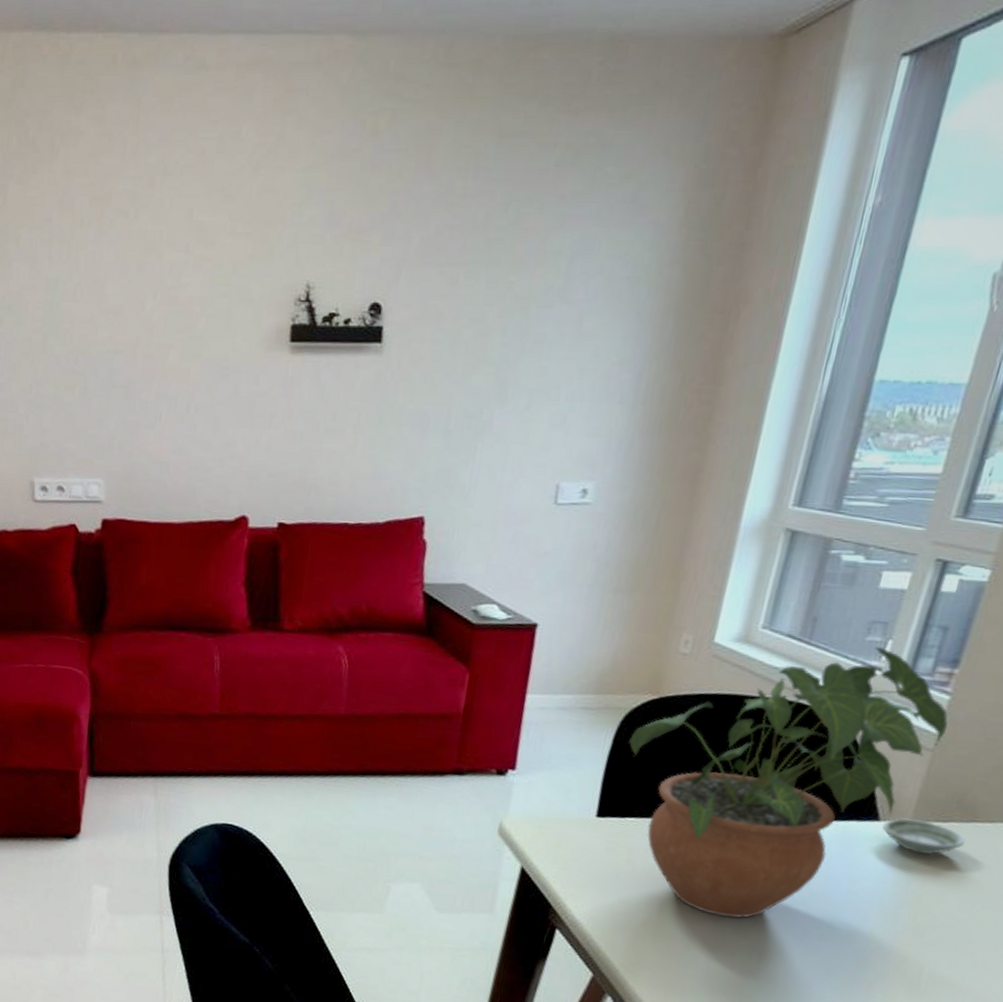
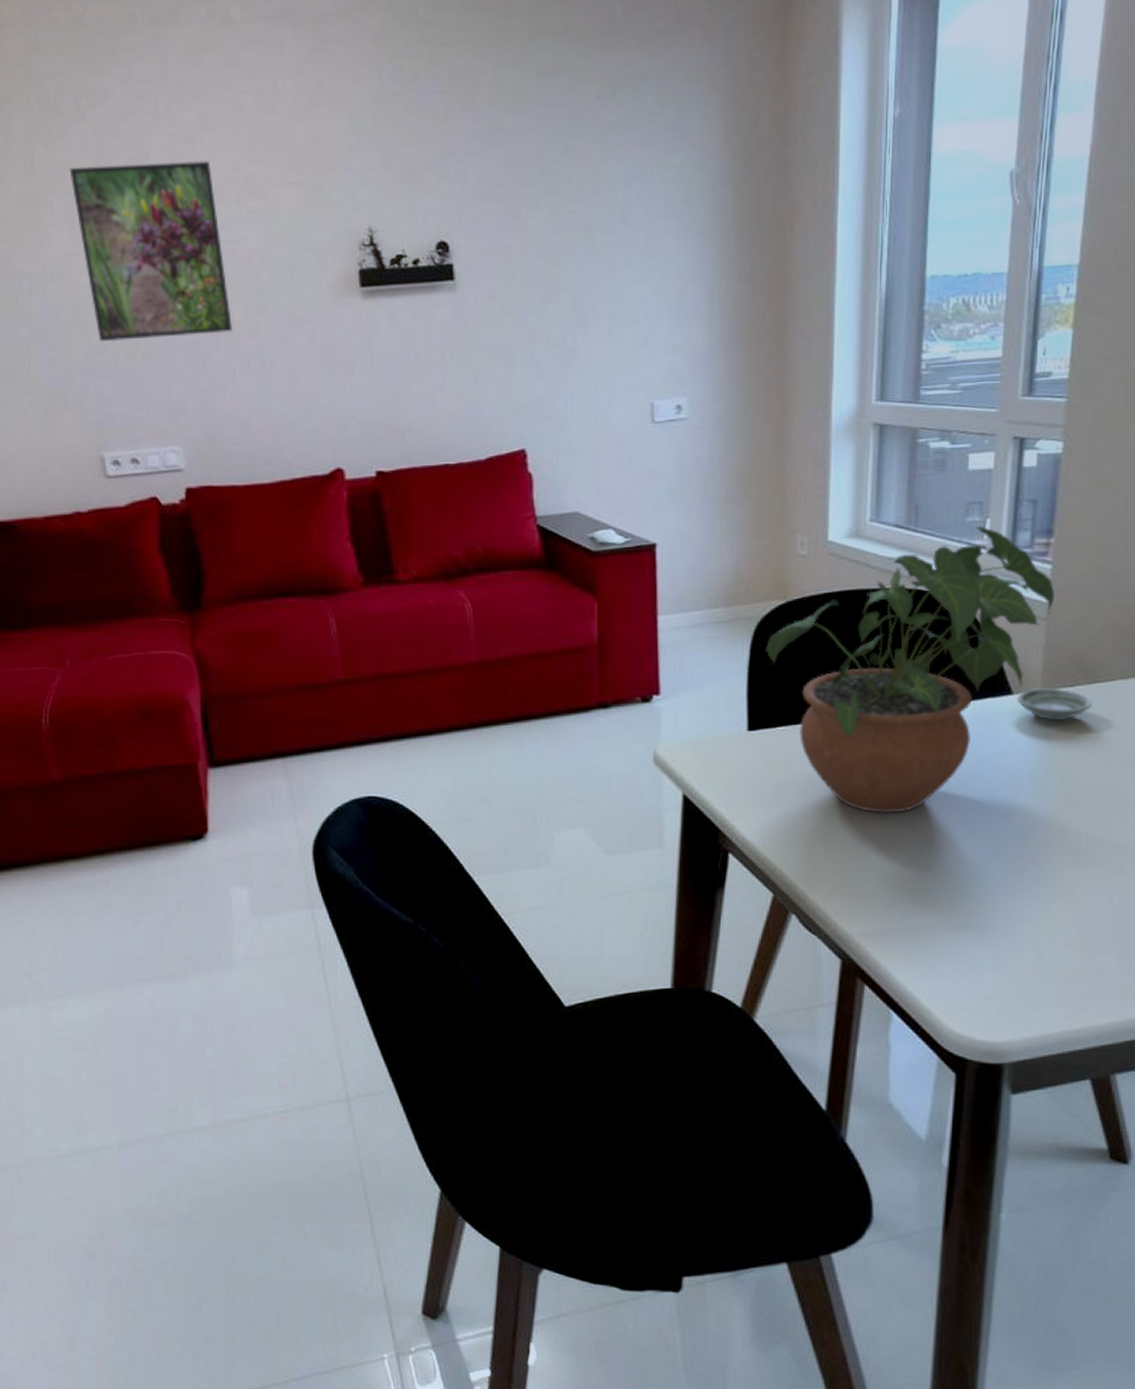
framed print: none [37,204,167,376] -> present [69,161,233,342]

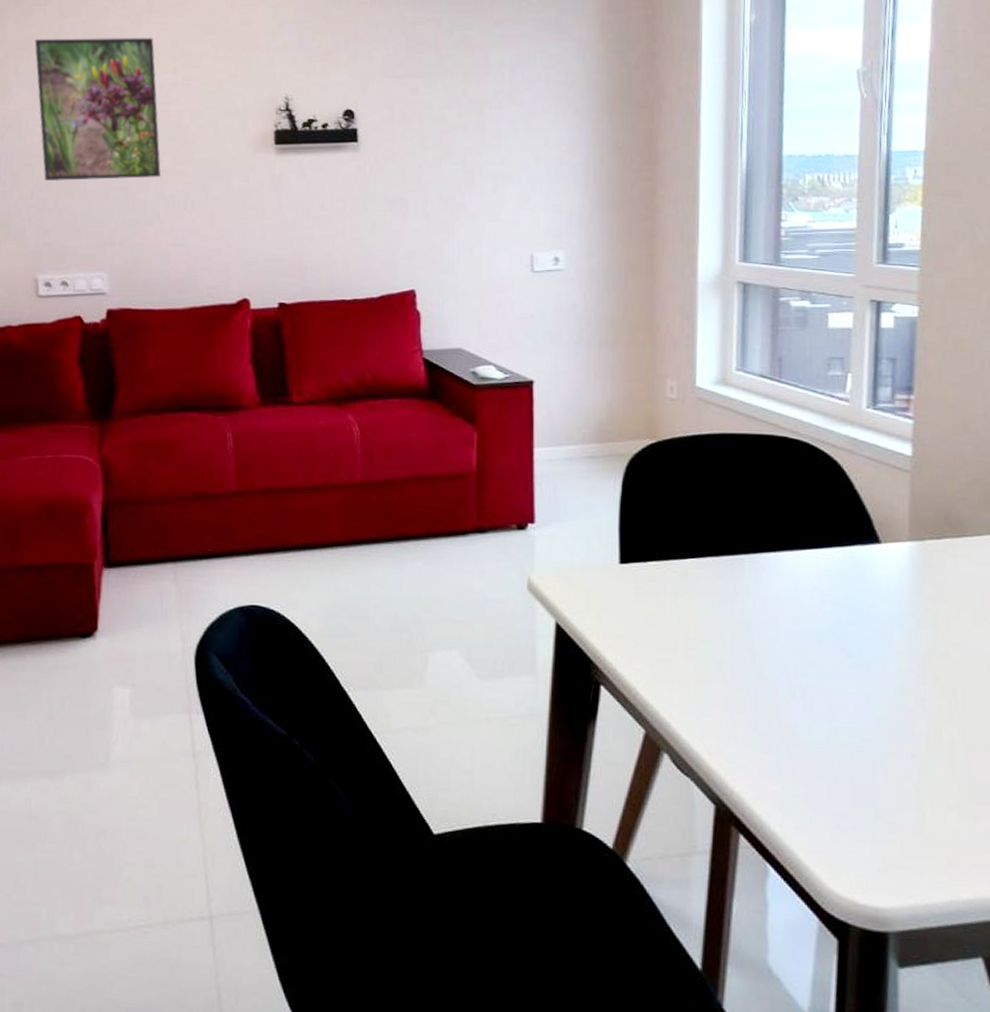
potted plant: present [765,527,1054,813] -> none [636,381,917,656]
saucer: present [1016,688,1093,721] -> none [884,539,962,573]

